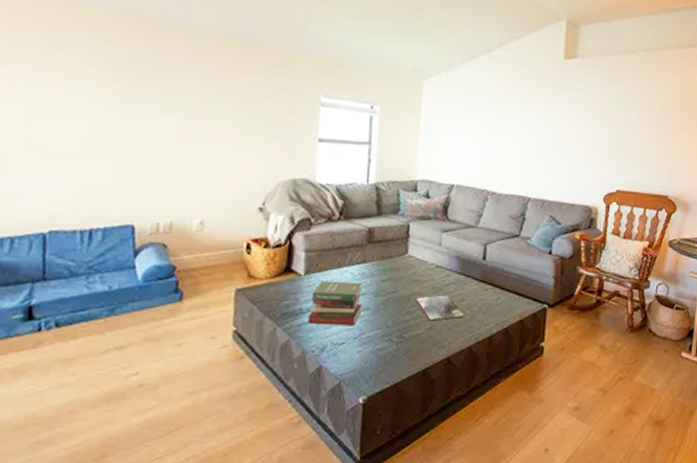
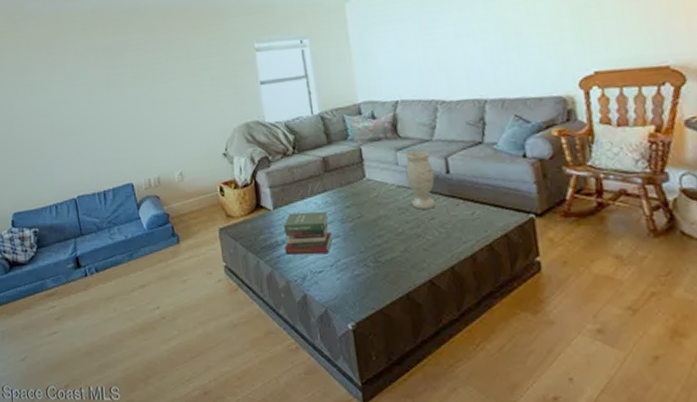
magazine: present [415,295,464,321] -> none [383,215,439,243]
vase: none [446,234,472,291] -> present [405,150,437,210]

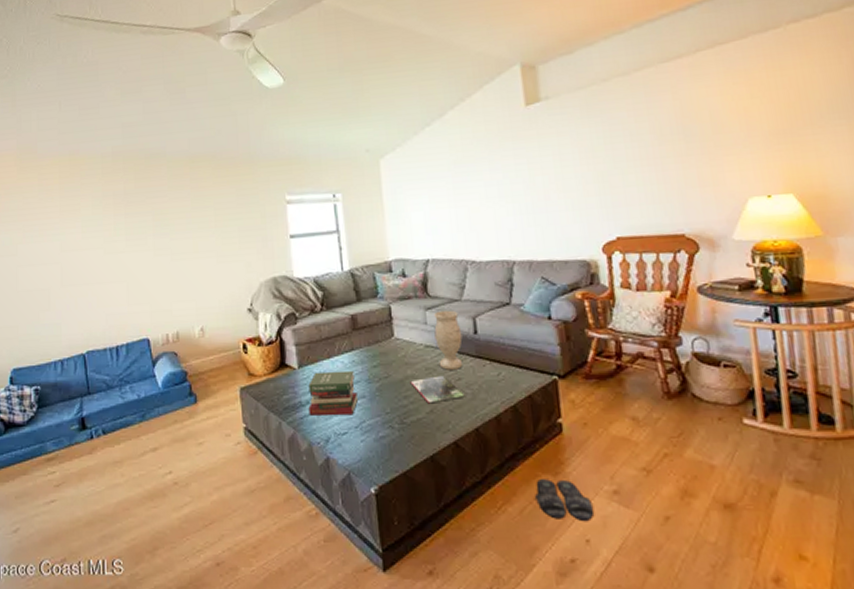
magazine: none [383,215,439,243] -> present [410,375,465,404]
slippers: none [514,317,576,359] -> present [535,479,593,521]

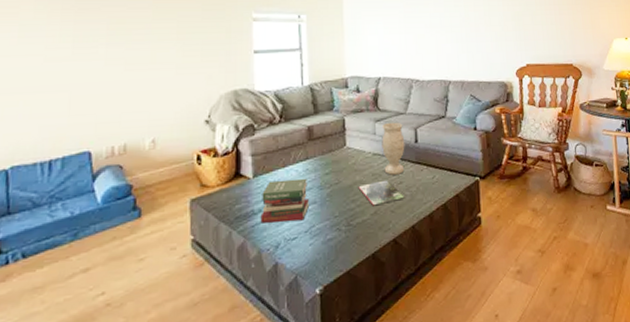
slippers: present [535,479,593,521] -> none [458,265,502,300]

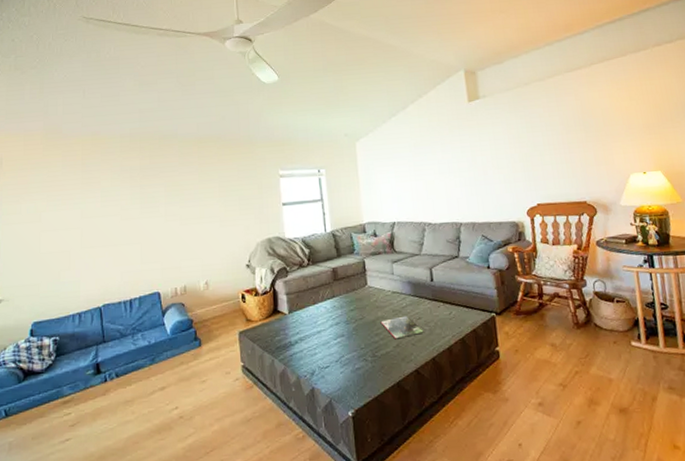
books: present [260,178,310,223] -> none [297,314,339,353]
vase: present [382,122,405,175] -> none [399,262,423,311]

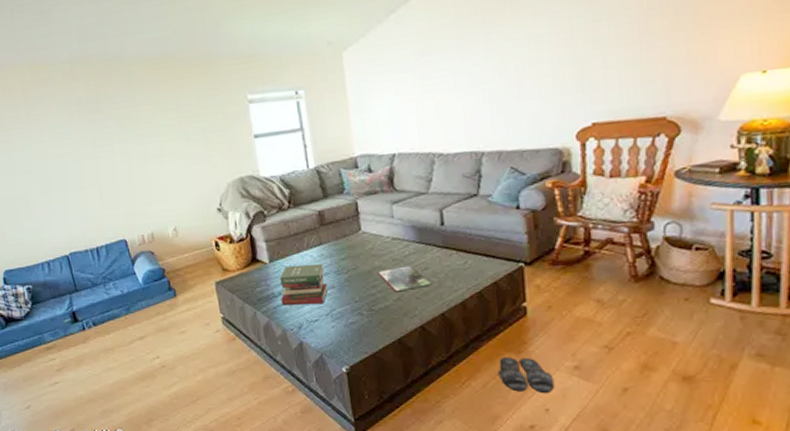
books: none [297,314,339,353] -> present [280,263,329,305]
slippers: none [479,396,524,429] -> present [498,357,553,393]

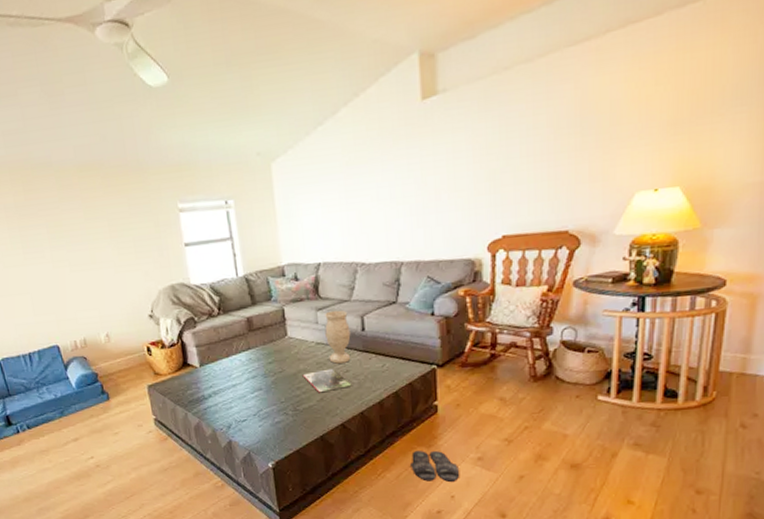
books: present [280,263,329,305] -> none [210,367,256,407]
vase: none [401,203,430,261] -> present [325,310,351,364]

